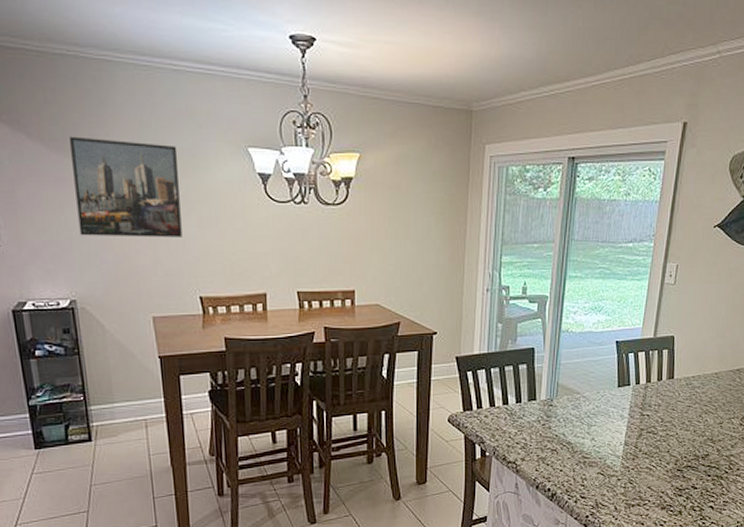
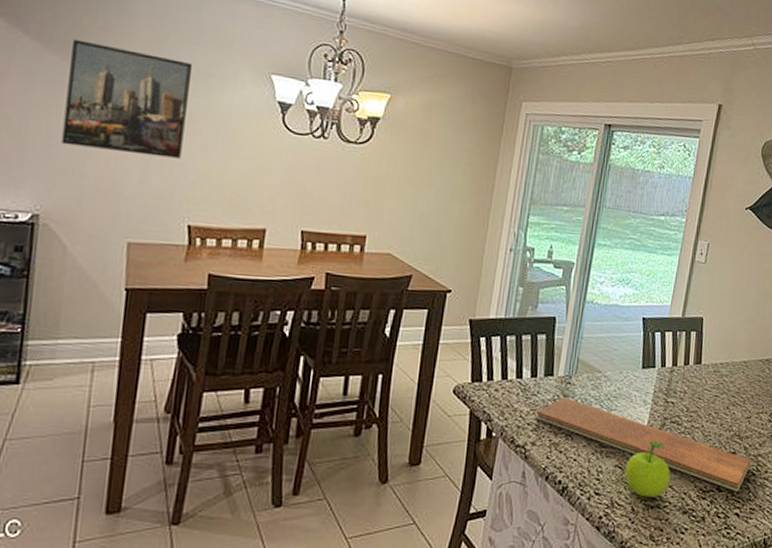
chopping board: none [524,418,724,489] -> present [536,397,751,493]
fruit: none [607,449,649,498] -> present [625,440,671,498]

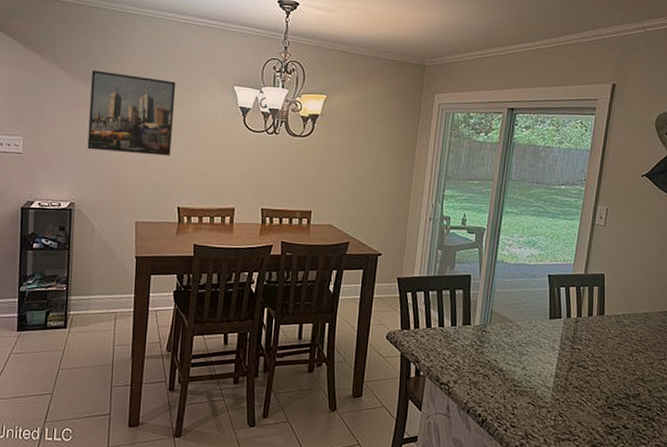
chopping board: present [536,397,751,493] -> none [457,343,655,430]
fruit: present [625,440,671,498] -> none [537,381,579,432]

